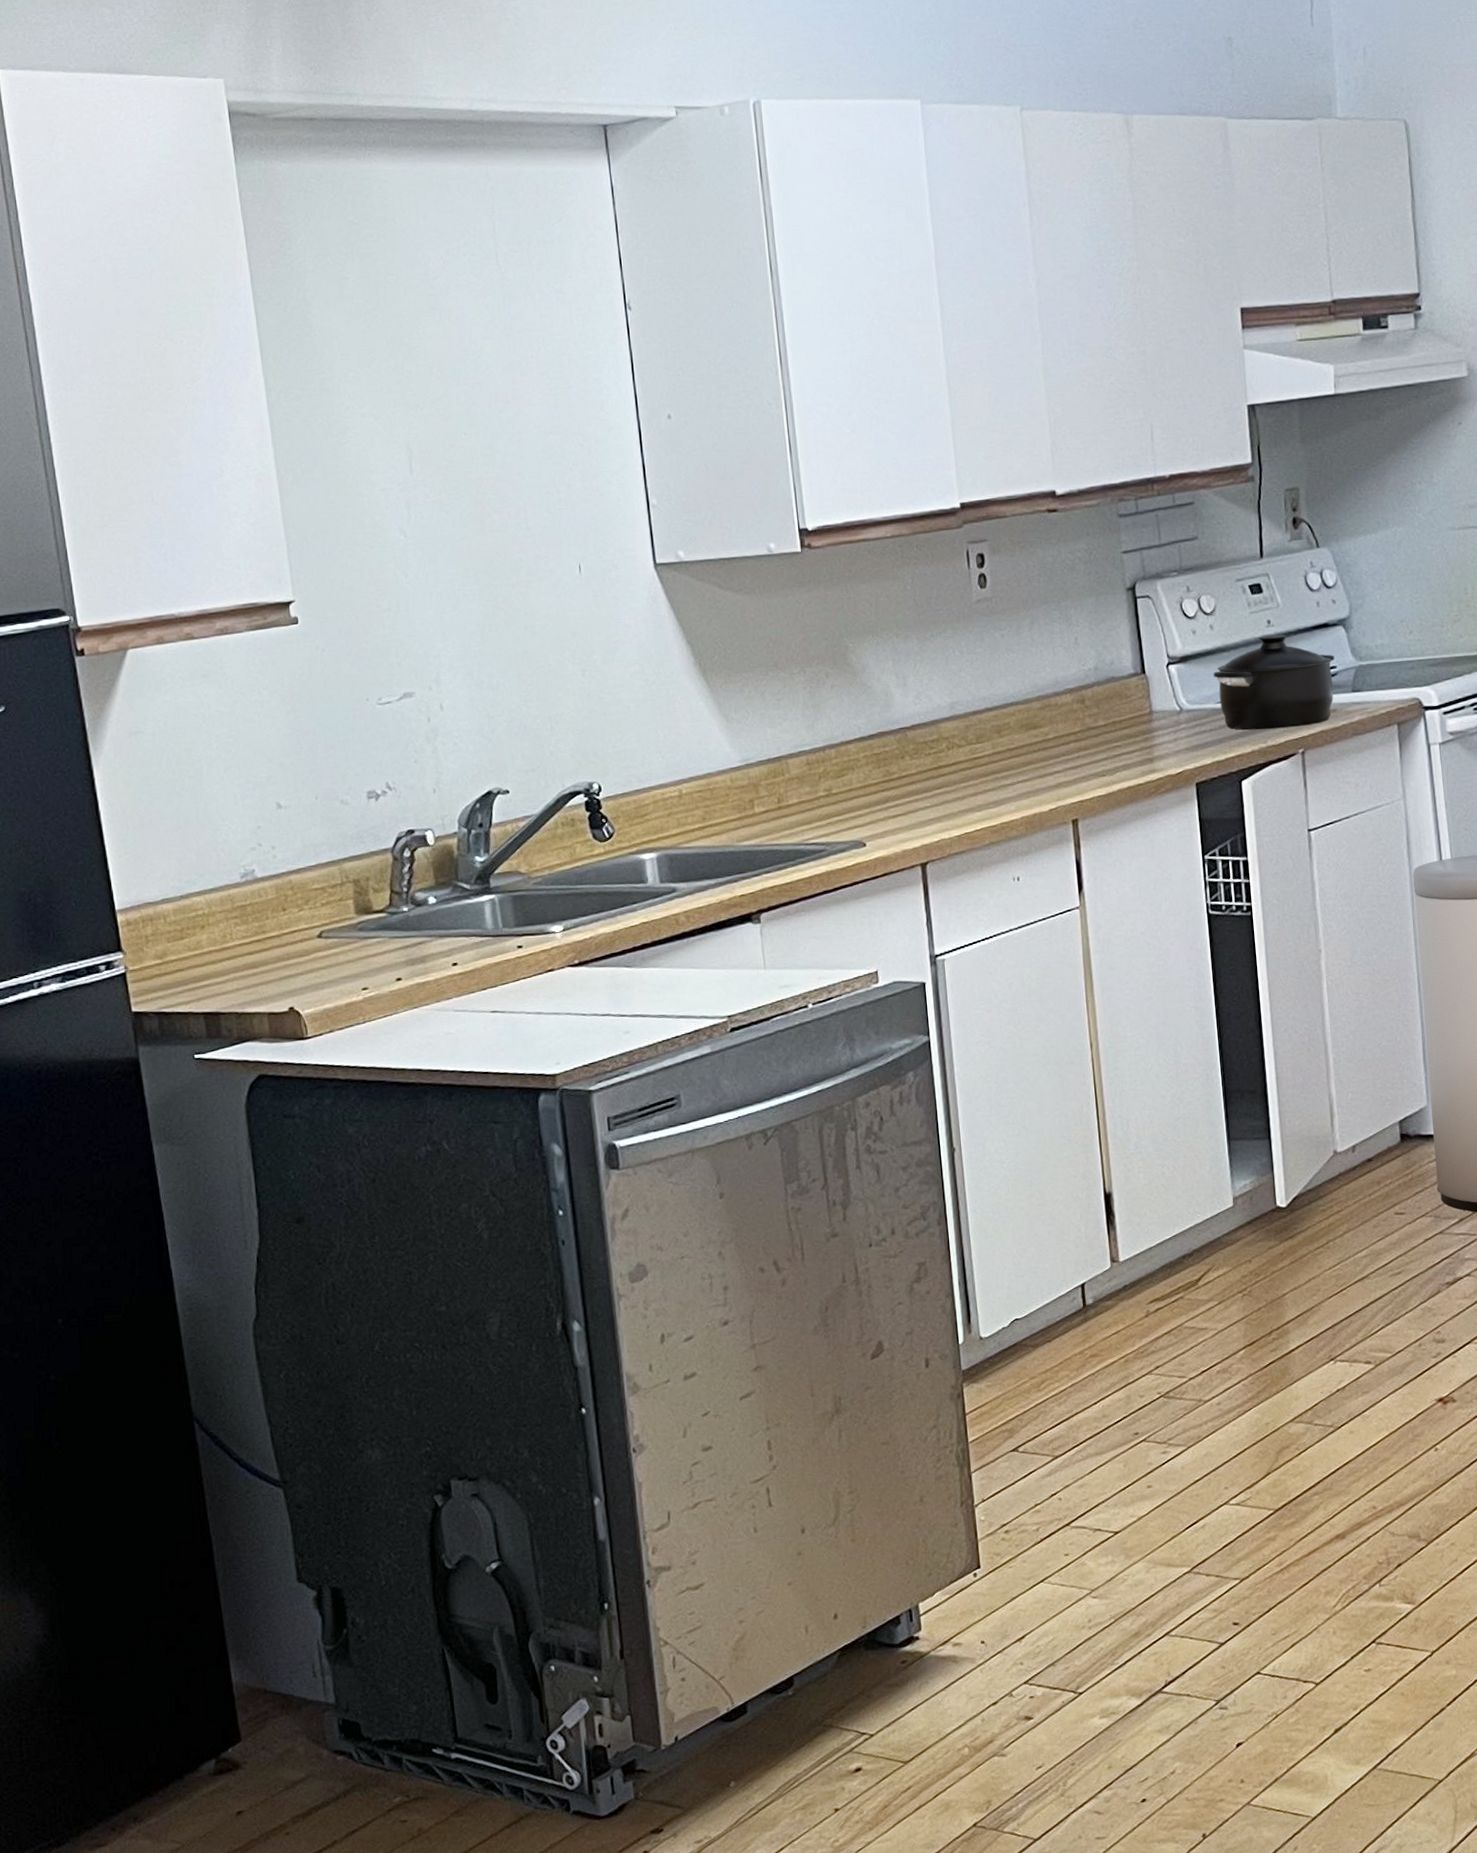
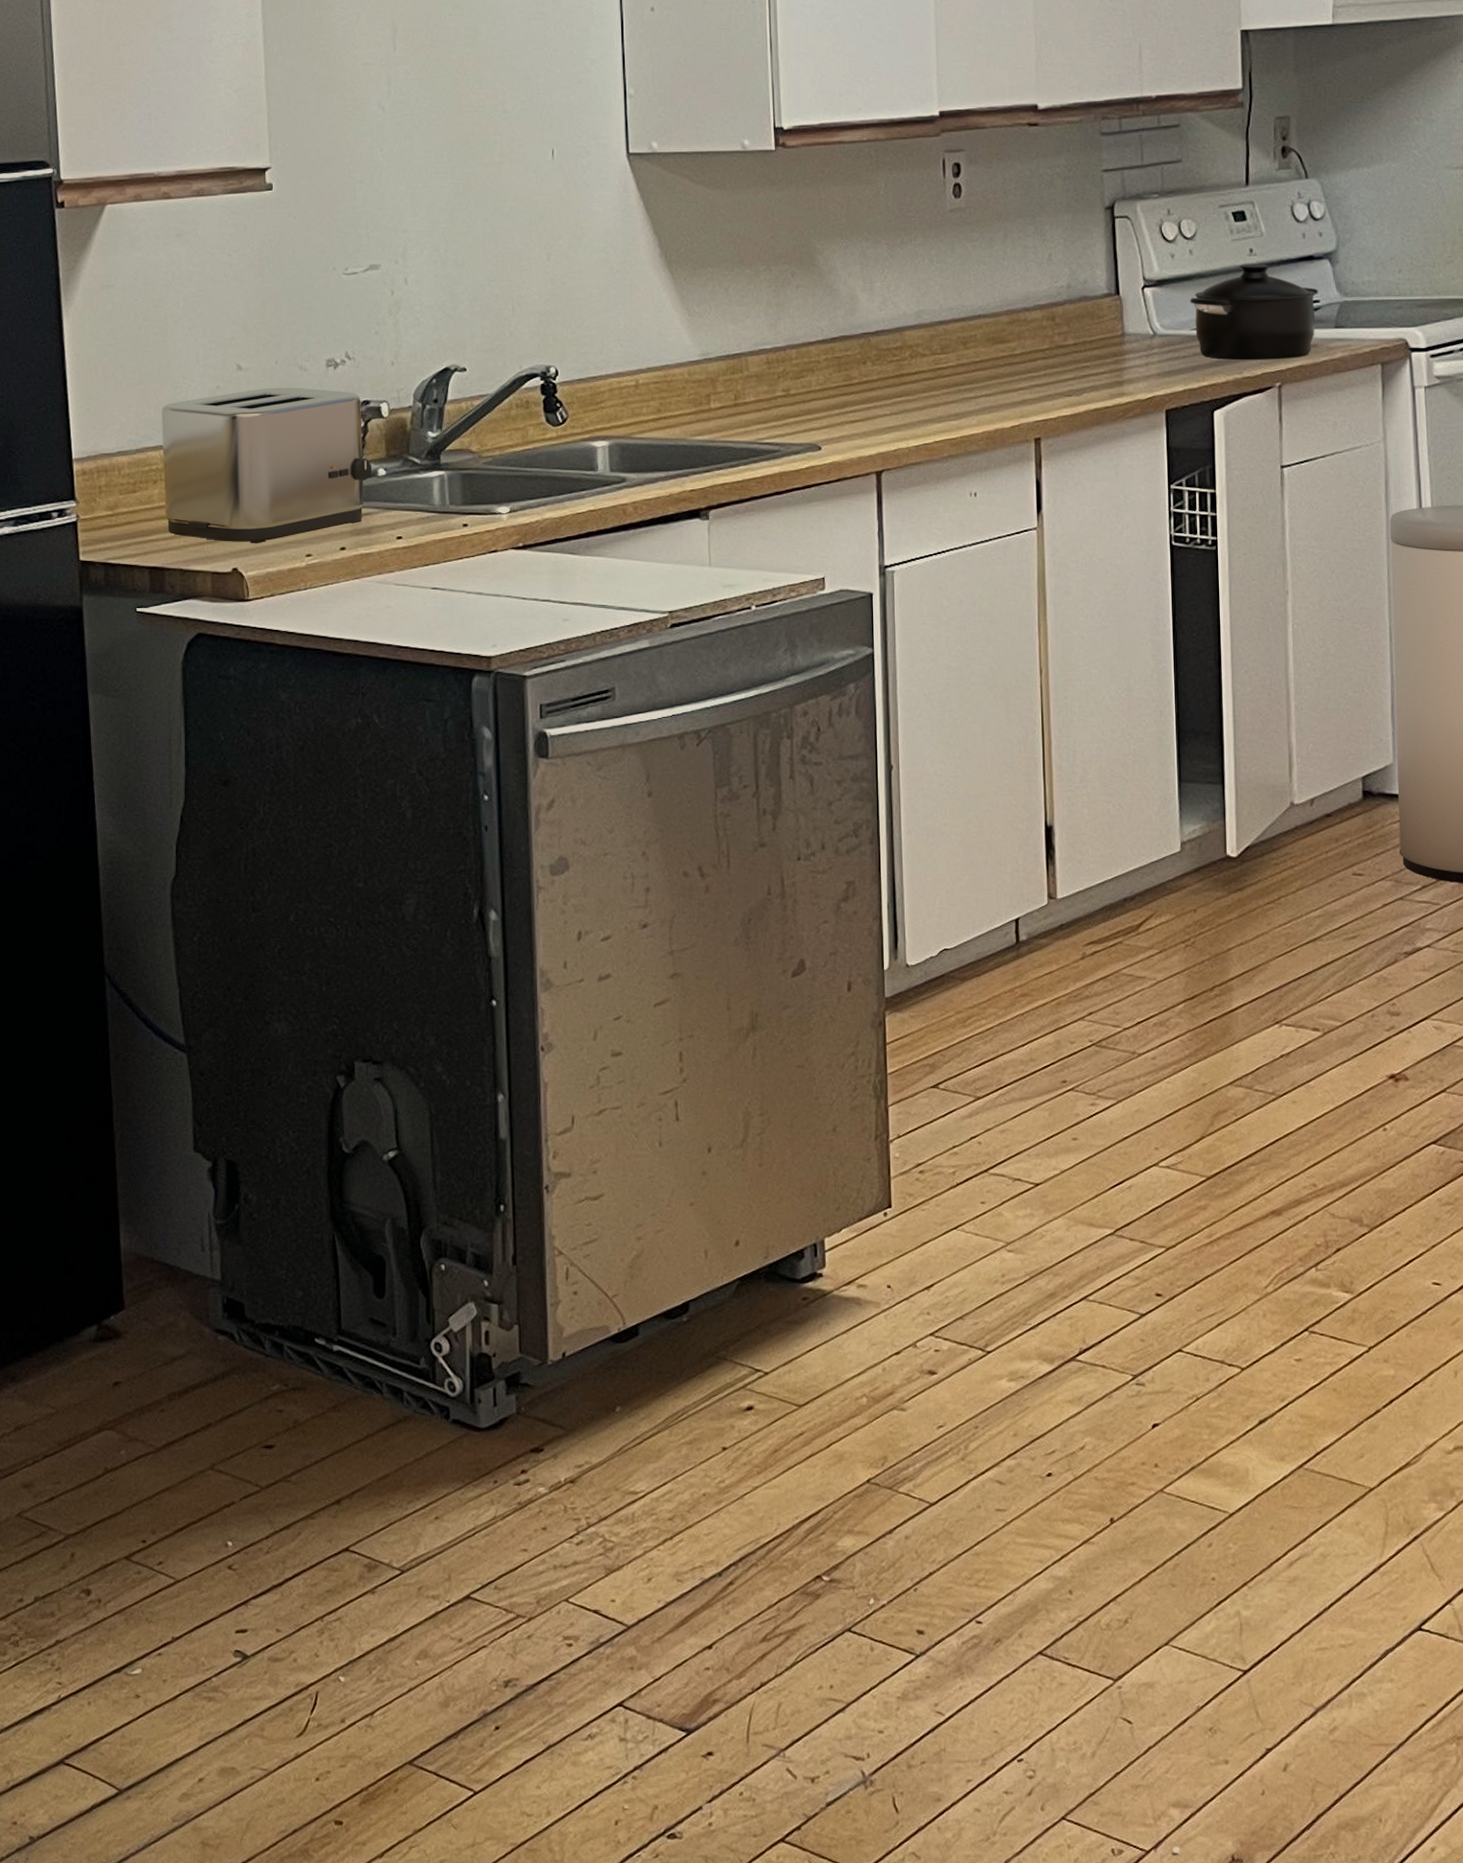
toaster: none [203,821,422,982] -> present [161,387,372,544]

